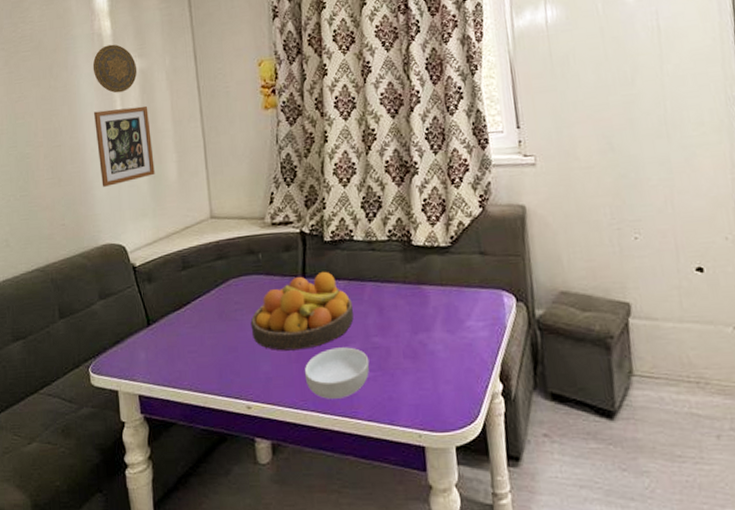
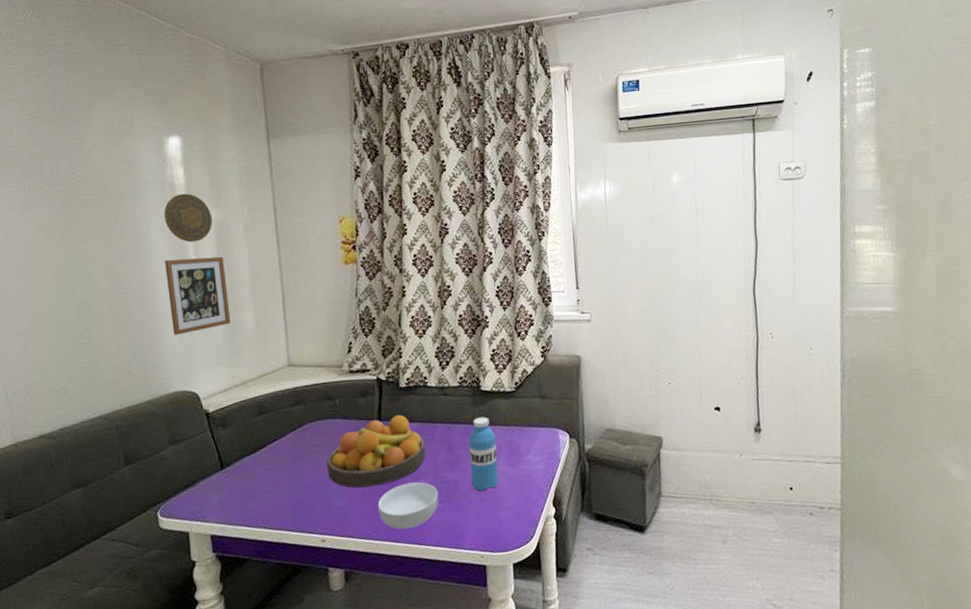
water bottle: none [400,275,436,360] -> present [469,417,499,491]

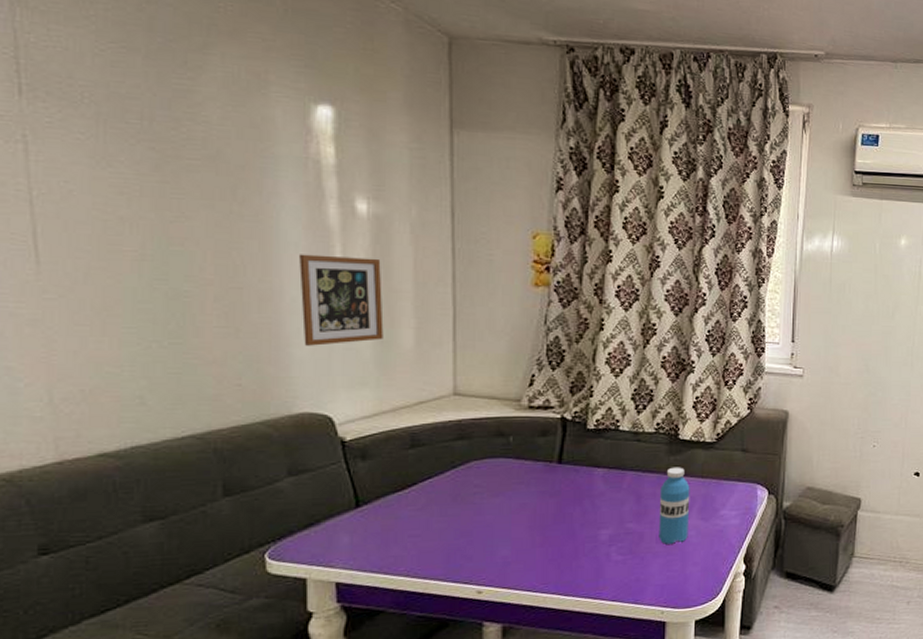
decorative plate: present [163,193,213,243] -> none [302,176,370,238]
fruit bowl: present [326,414,426,488] -> none [491,458,611,536]
cereal bowl: present [377,482,439,529] -> none [548,532,621,582]

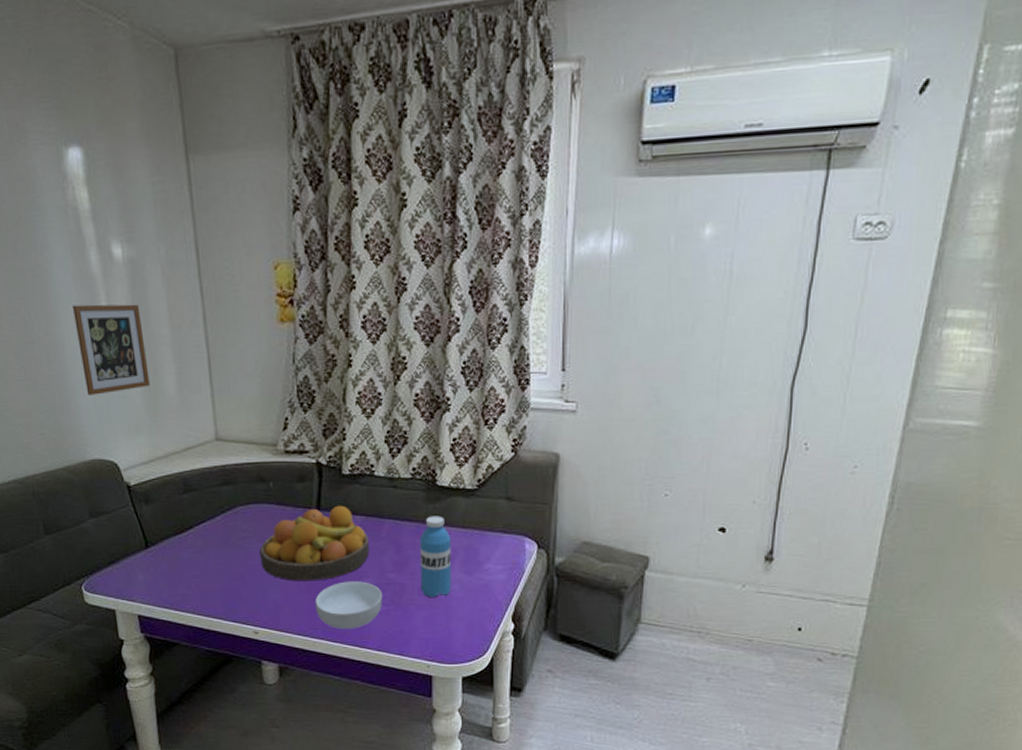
fruit bowl: none [491,458,611,536] -> present [259,505,370,581]
cereal bowl: none [548,532,621,582] -> present [315,581,383,629]

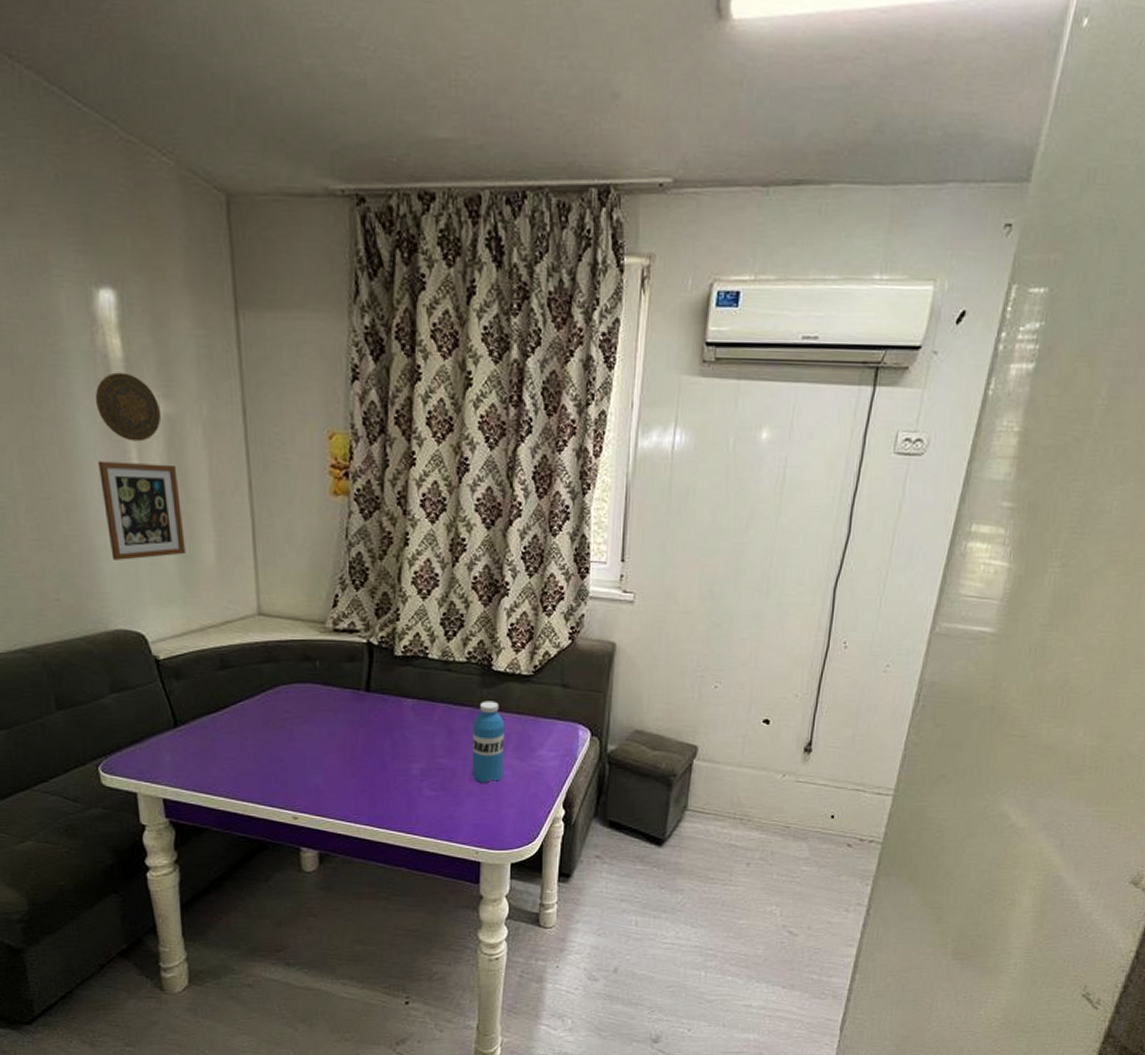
decorative plate: none [68,222,125,285] -> present [95,372,162,442]
fruit bowl: present [259,505,370,581] -> none [302,687,421,765]
cereal bowl: present [315,581,383,629] -> none [360,766,433,815]

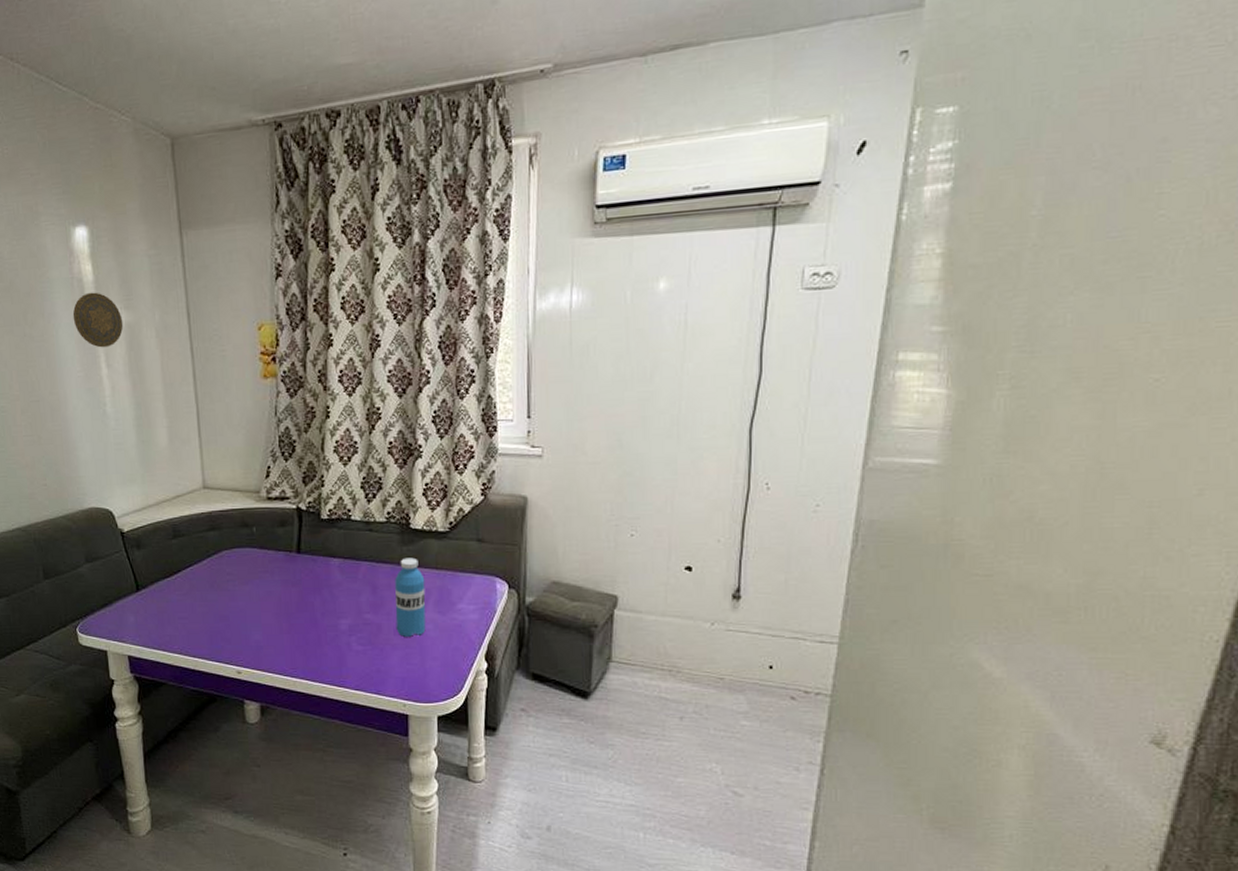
picture frame: present [98,461,186,560] -> none [75,364,144,448]

